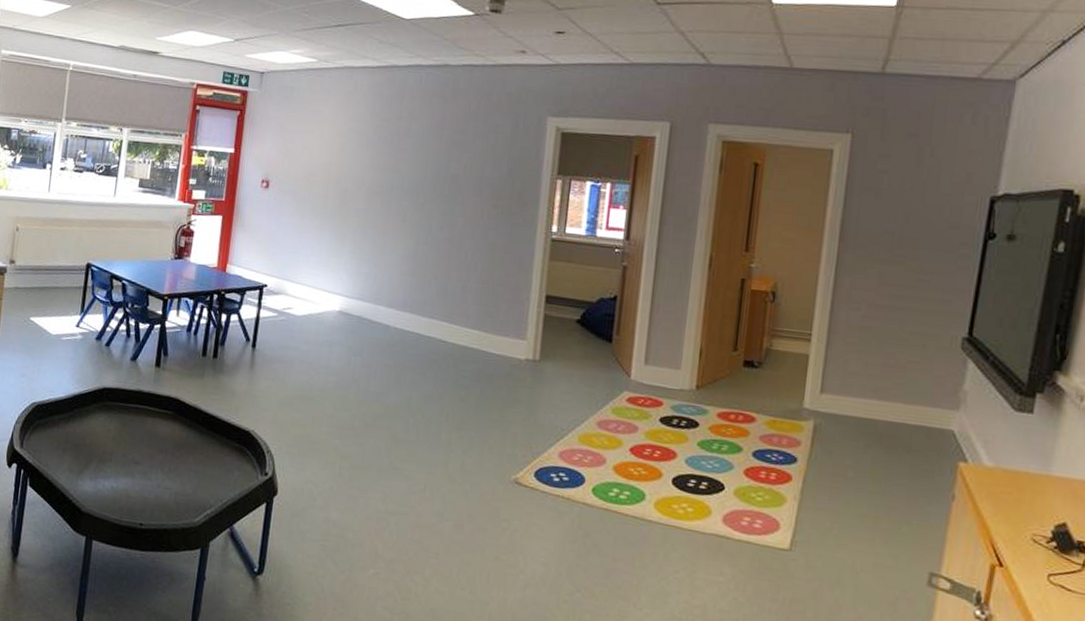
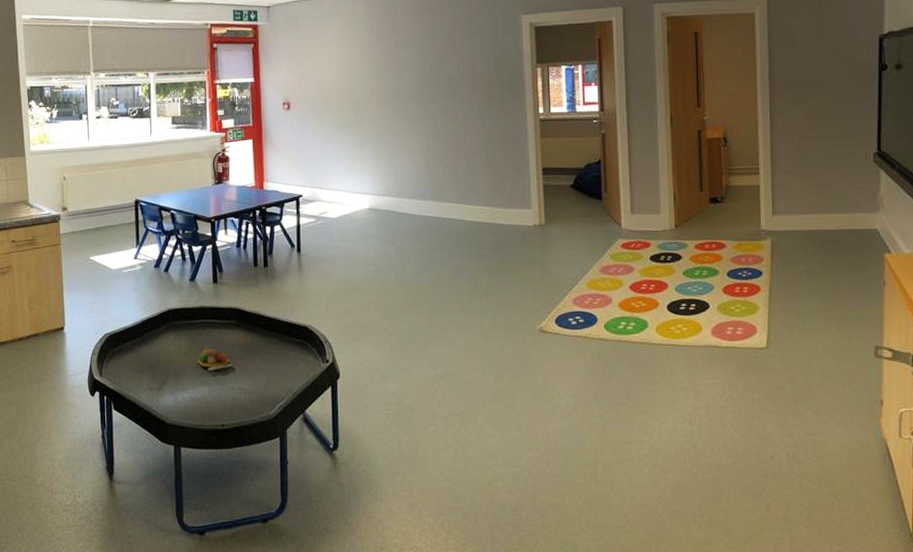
toy food set: none [124,435,162,463] -> present [197,346,233,370]

